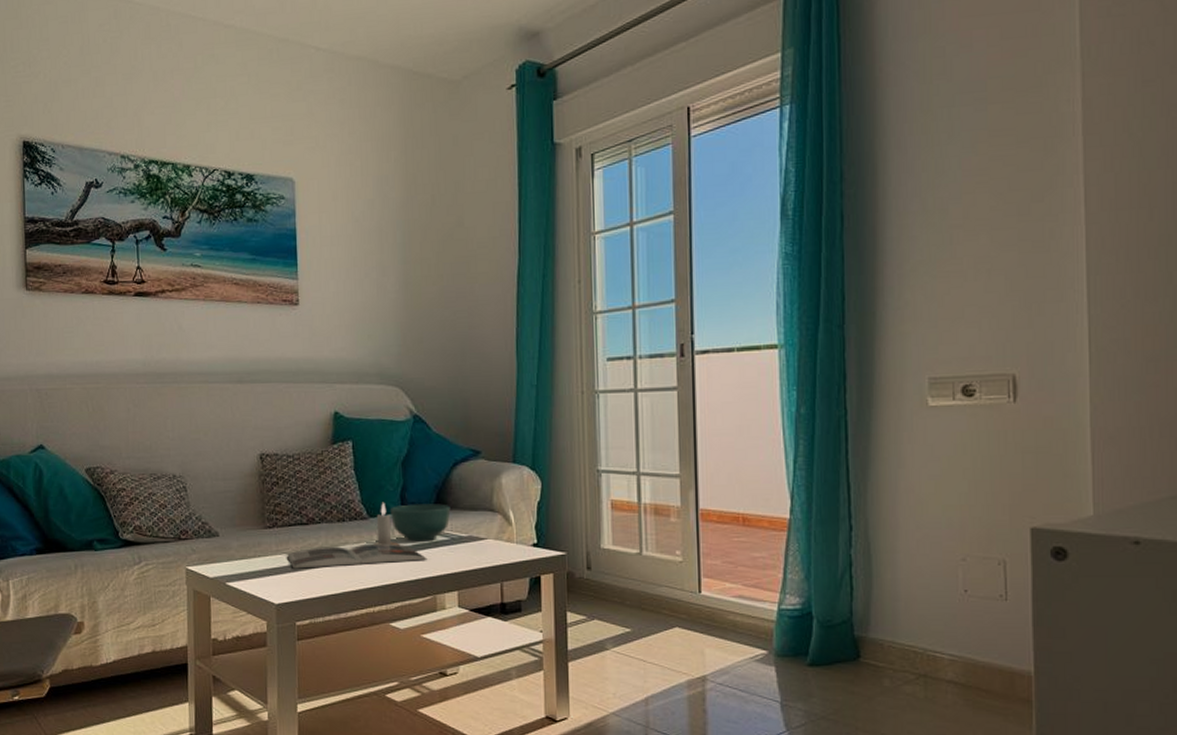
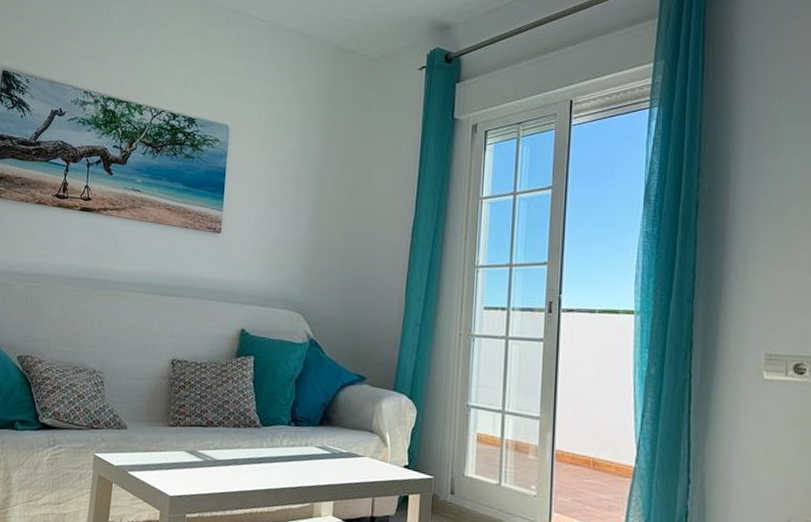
magazine: present [287,543,427,569] -> none [185,447,309,470]
candle: present [373,502,399,546] -> none [262,413,286,455]
bowl: present [389,504,451,542] -> none [280,418,335,453]

